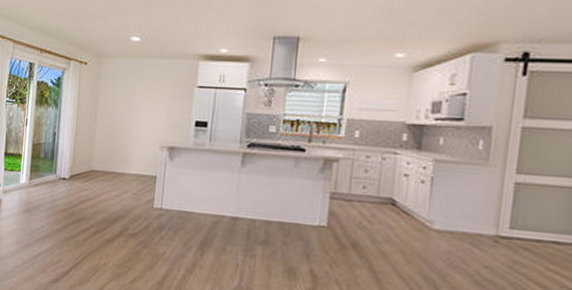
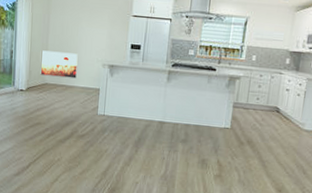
wall art: none [86,131,131,164] -> present [40,50,78,79]

